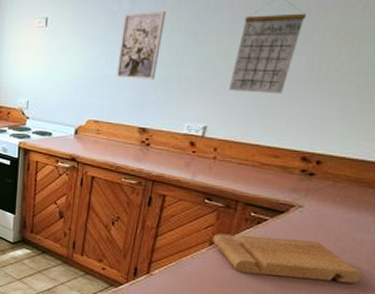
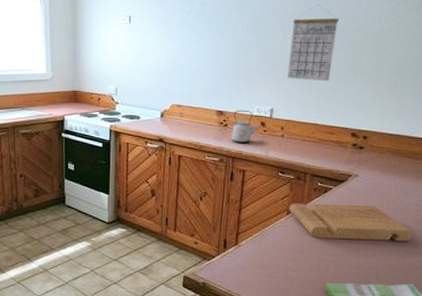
wall art: present [116,11,167,80] -> none [193,13,231,70]
kettle: none [152,127,188,166] -> present [231,110,259,144]

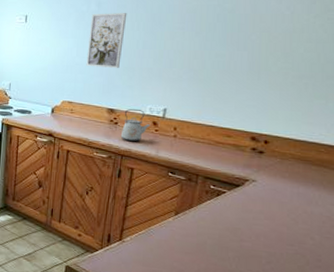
wall art: none [193,13,231,70] -> present [86,13,127,69]
calendar: present [288,4,339,82] -> none [184,3,245,83]
cutting board: present [289,203,413,242] -> none [178,203,316,253]

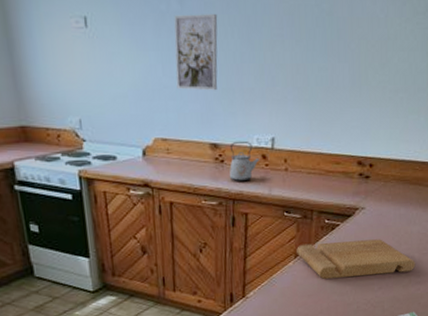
cutting board: none [178,203,316,253] -> present [297,239,416,279]

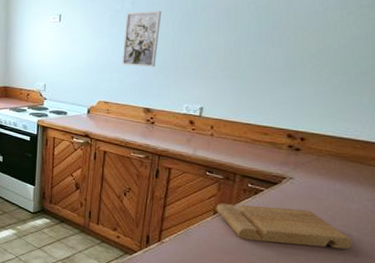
kettle: present [229,140,260,182] -> none [157,107,188,142]

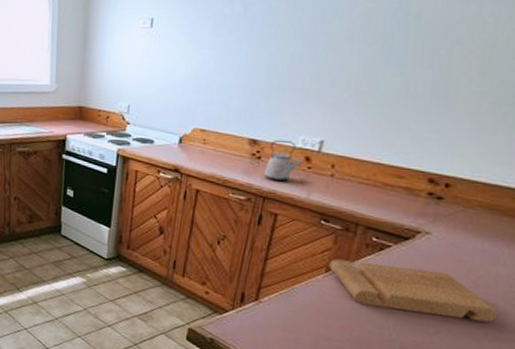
wall art: present [121,11,162,68] -> none [225,17,281,89]
kettle: none [157,107,188,142] -> present [263,139,303,182]

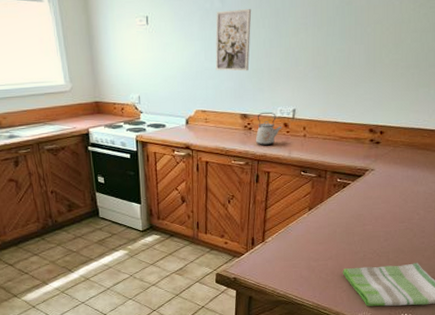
wall art: none [225,17,281,89] -> present [215,9,252,72]
cutting board: present [329,258,499,323] -> none [311,197,421,230]

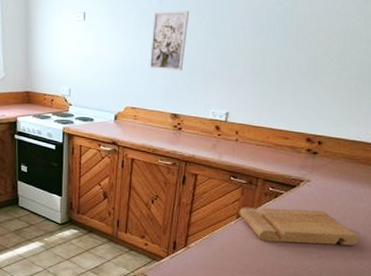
kettle: present [255,112,282,146] -> none [184,113,214,148]
cutting board: none [311,197,421,230] -> present [239,207,360,246]

